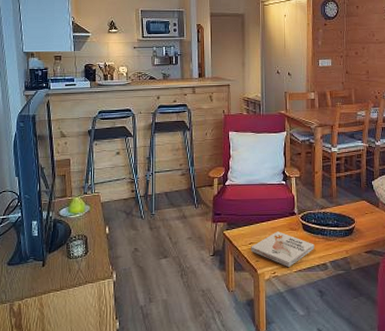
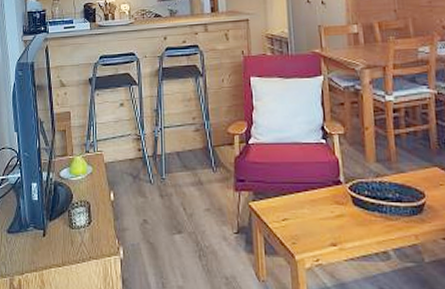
book: present [251,231,315,268] -> none [284,205,370,255]

